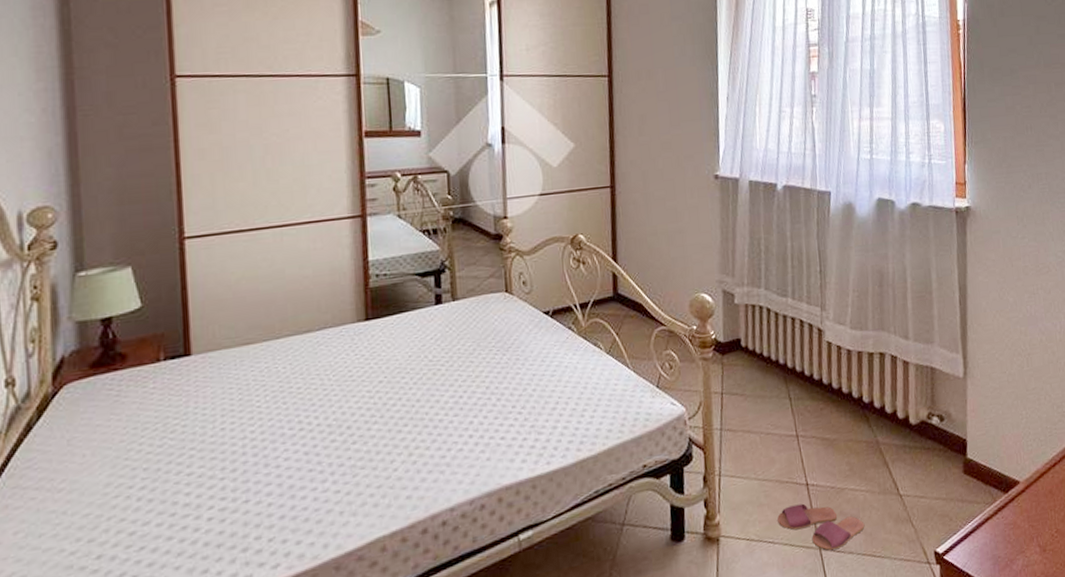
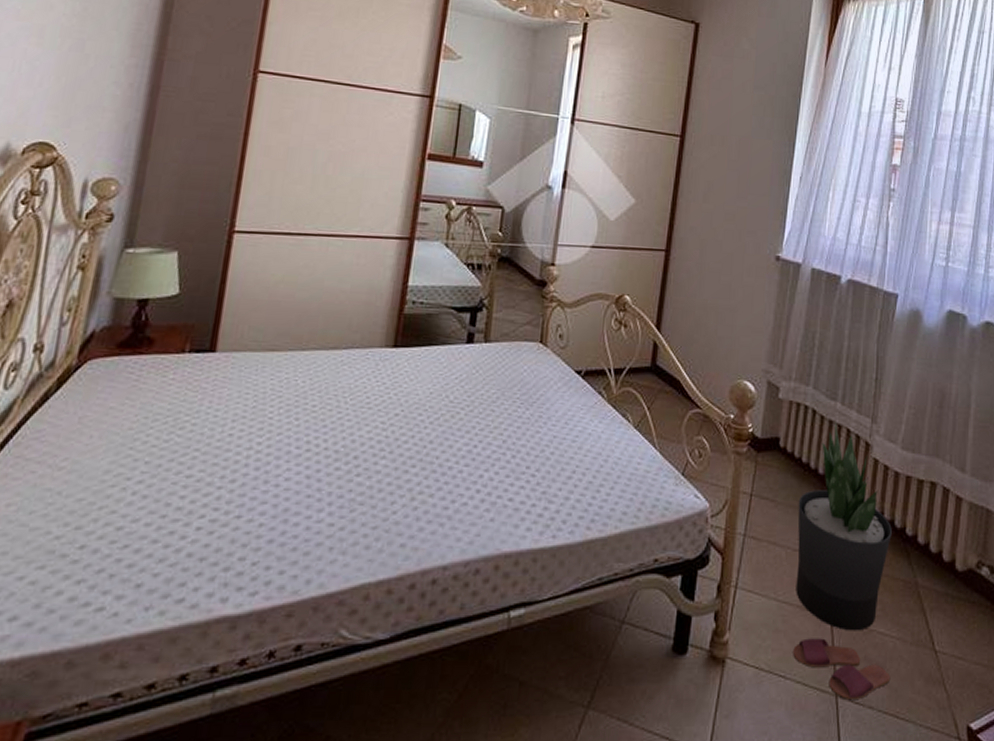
planter: none [765,316,851,494] -> present [796,422,892,631]

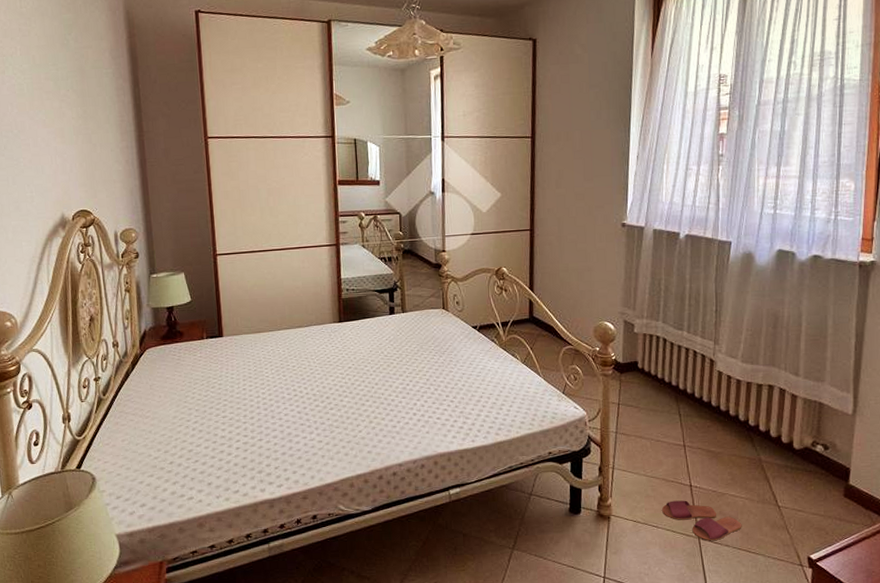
planter: present [796,422,892,631] -> none [657,346,737,495]

